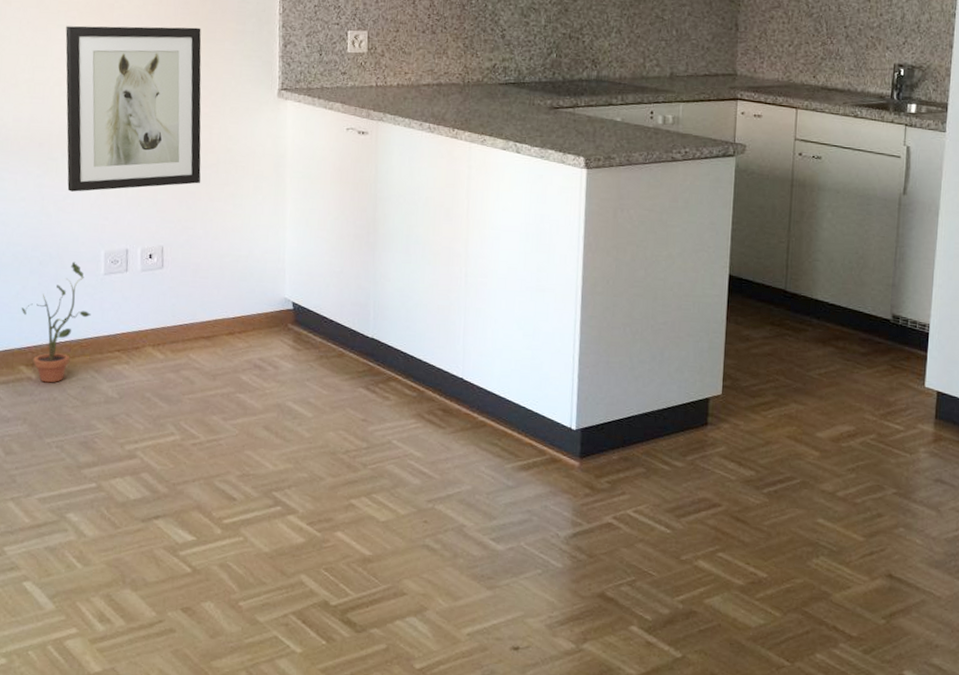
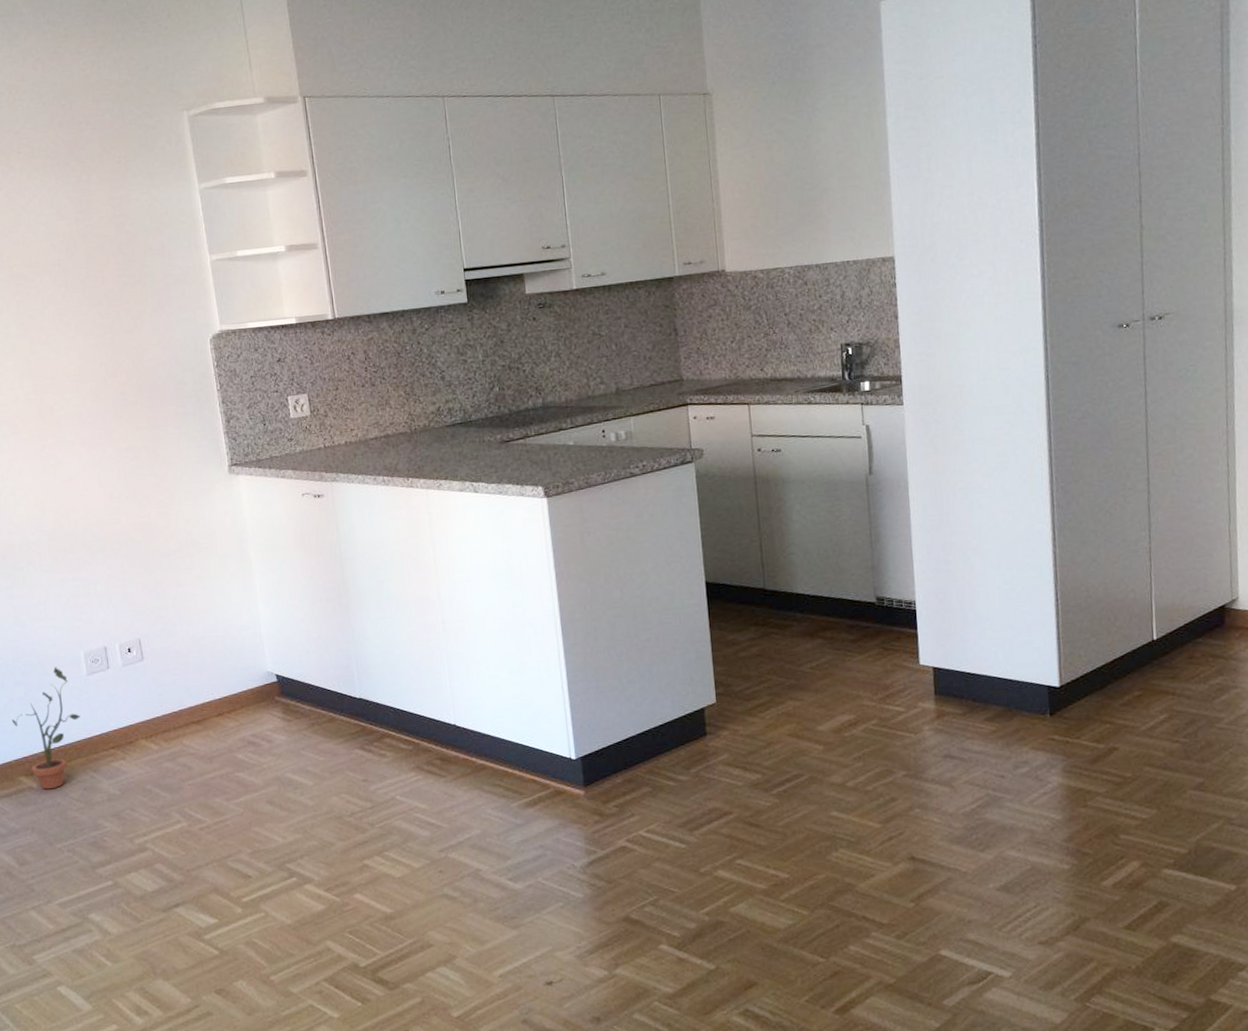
wall art: present [65,25,202,192] -> none [10,416,167,599]

